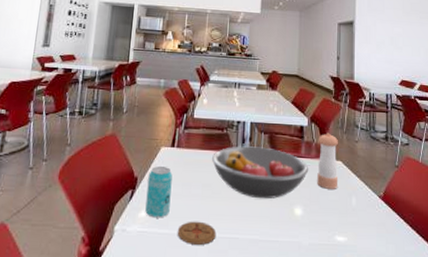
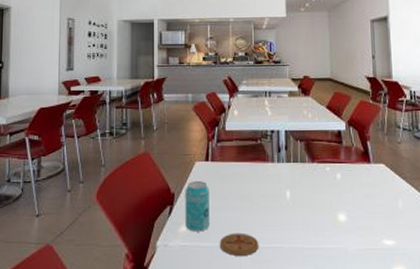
fruit bowl: present [212,146,309,199] -> none [248,155,350,208]
pepper shaker: present [317,133,338,189] -> none [358,136,382,193]

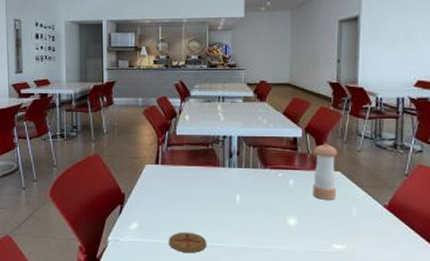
beverage can: present [185,181,210,232] -> none [135,183,159,230]
pepper shaker: none [358,136,382,193] -> present [313,143,337,200]

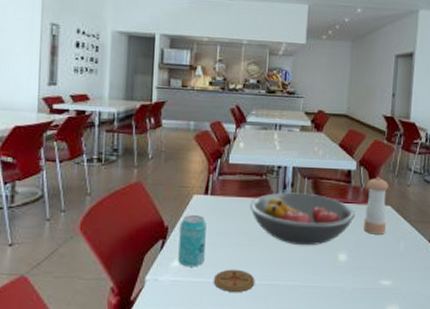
beverage can: none [135,183,159,230] -> present [178,215,207,267]
fruit bowl: none [198,160,304,211] -> present [250,192,356,246]

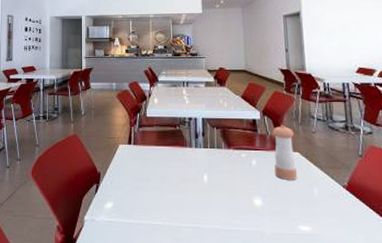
beverage can: present [178,215,207,267] -> none [110,163,133,209]
coaster: present [213,269,255,292] -> none [141,211,179,234]
fruit bowl: present [250,192,356,246] -> none [168,141,265,191]

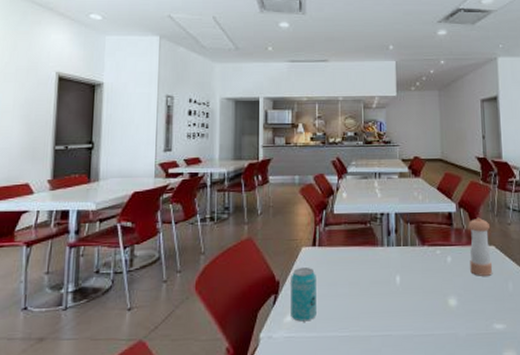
beverage can: none [110,163,133,209] -> present [291,268,317,322]

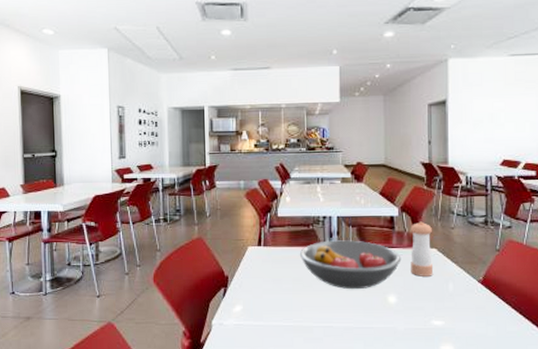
beverage can: present [291,268,317,322] -> none [238,265,263,312]
fruit bowl: none [357,238,461,293] -> present [300,240,402,290]

